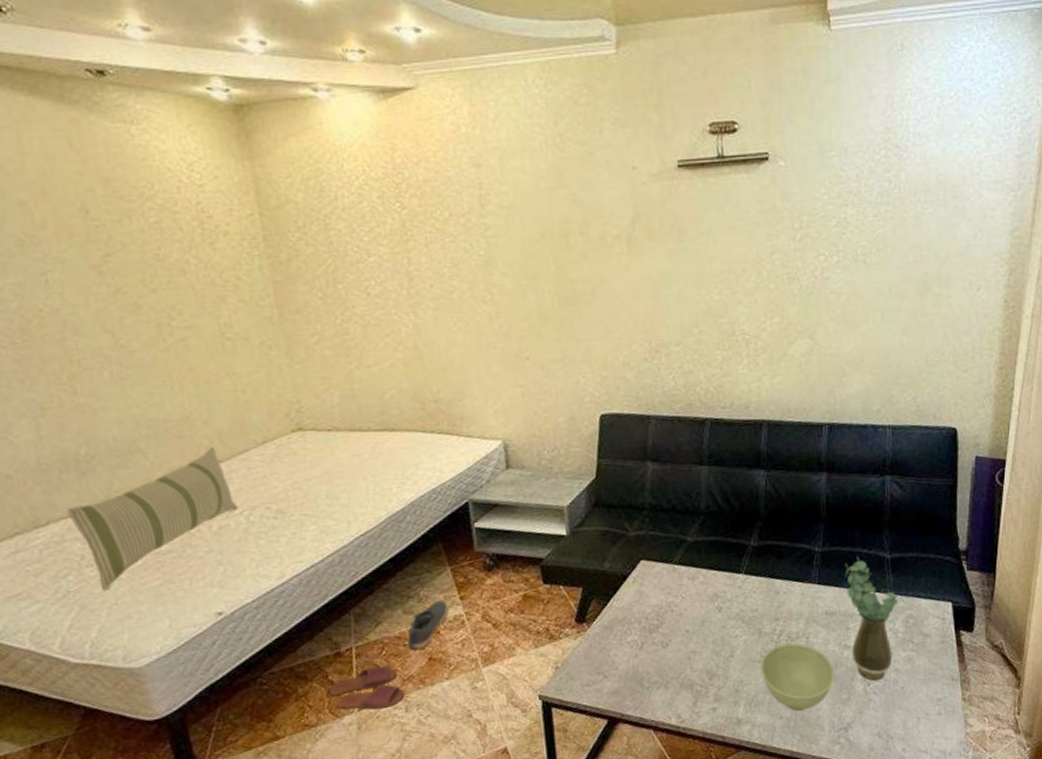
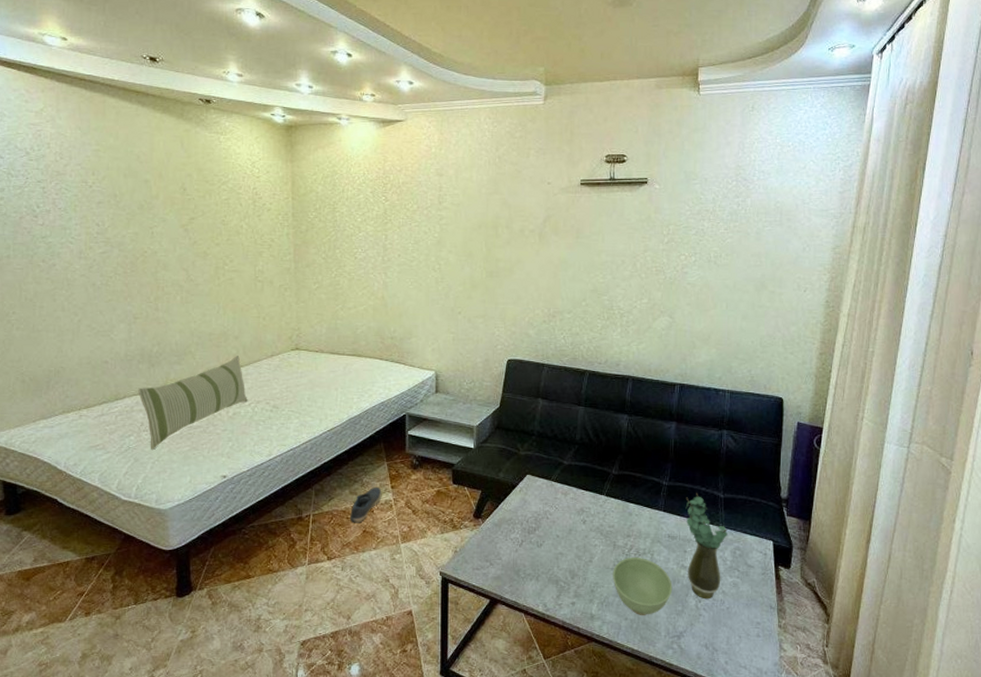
slippers: present [328,665,405,710] -> none [289,531,343,565]

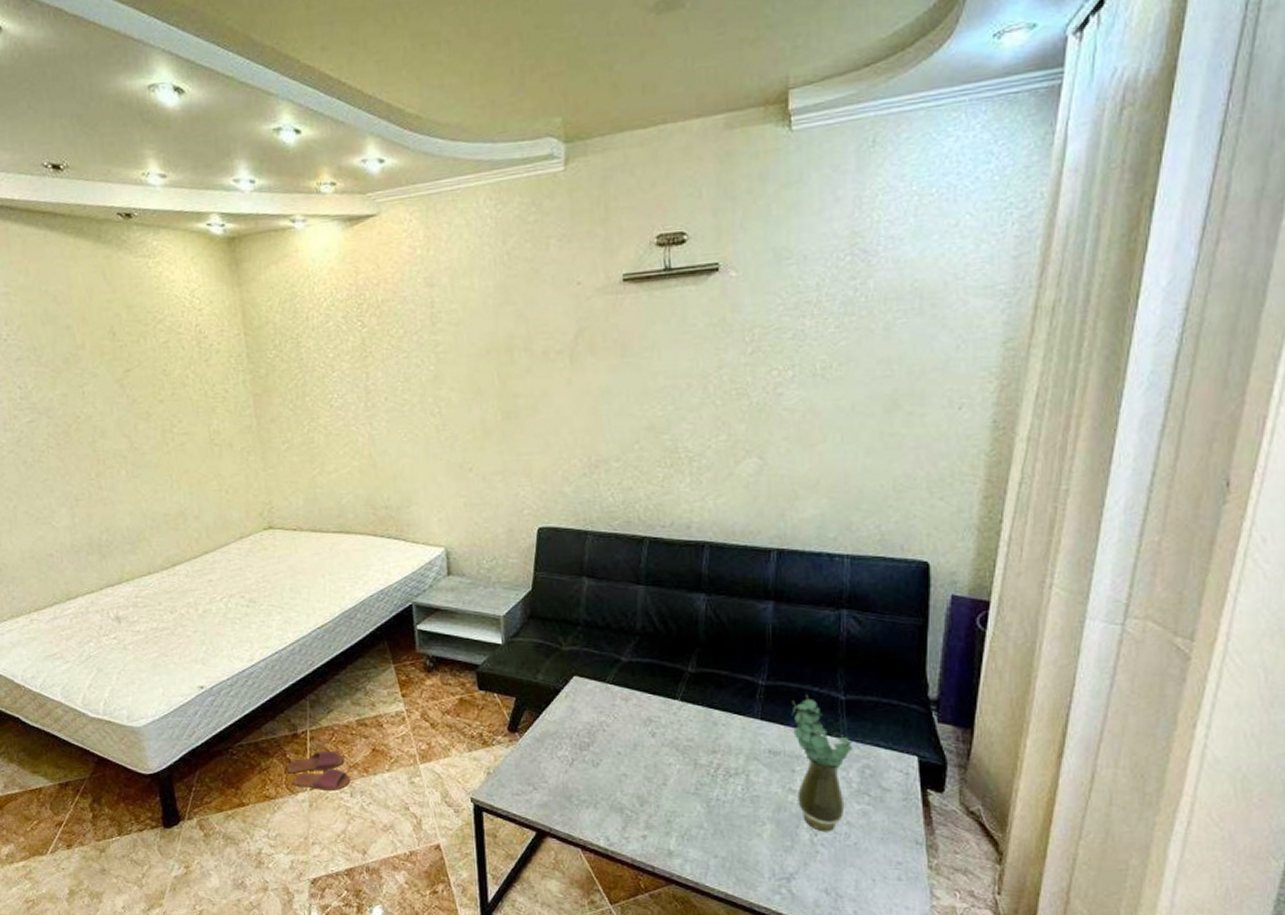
pillow: present [138,356,248,450] -> none [91,540,219,657]
slippers: none [289,531,343,565] -> present [286,750,351,790]
shoe: present [350,486,382,523] -> none [354,695,391,740]
bowl: present [613,556,673,615] -> none [695,778,777,852]

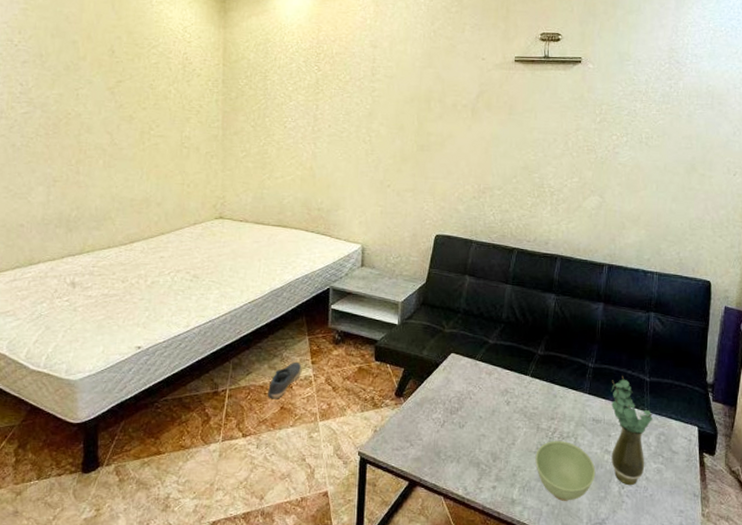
slippers: present [286,750,351,790] -> none [203,407,259,442]
shoe: none [354,695,391,740] -> present [268,361,302,399]
bowl: none [695,778,777,852] -> present [535,440,596,501]

